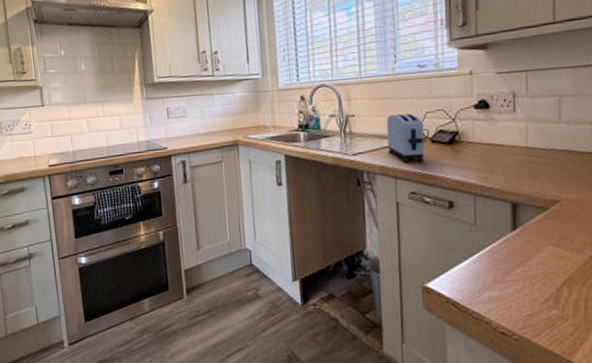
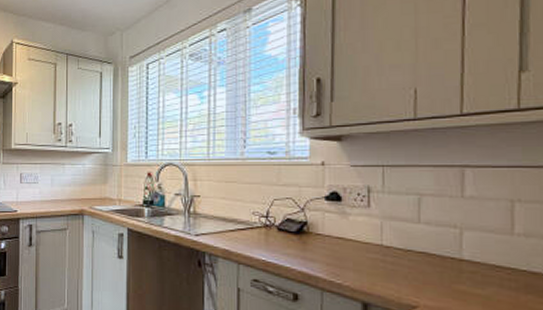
toaster: present [386,113,425,163] -> none [231,199,271,250]

